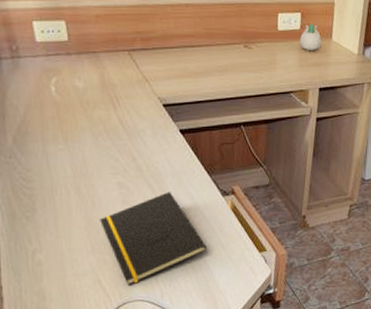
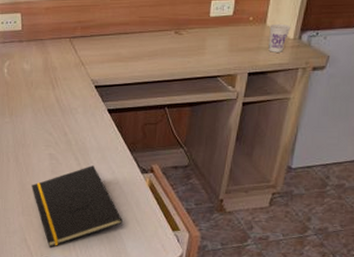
succulent planter: present [299,23,321,51] -> none [231,9,254,36]
cup: none [335,39,355,68] -> present [269,23,291,52]

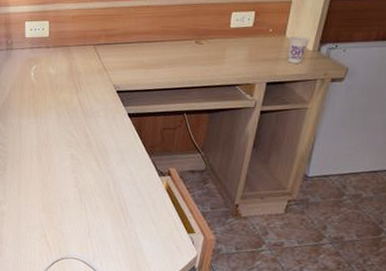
notepad: present [31,166,122,247] -> none [52,167,139,244]

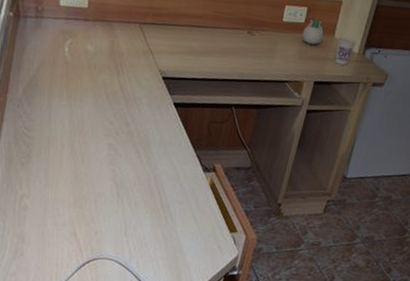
succulent planter: none [251,21,274,47] -> present [302,18,324,45]

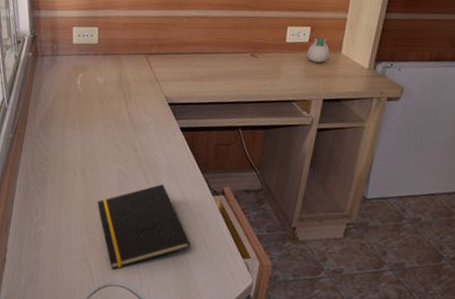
notepad: none [86,160,181,243] -> present [97,184,191,269]
cup: present [335,36,357,65] -> none [344,52,366,81]

